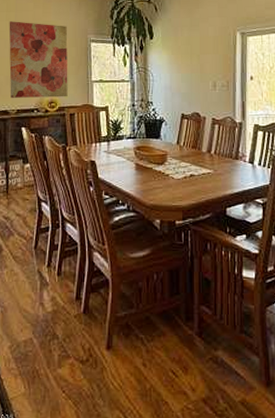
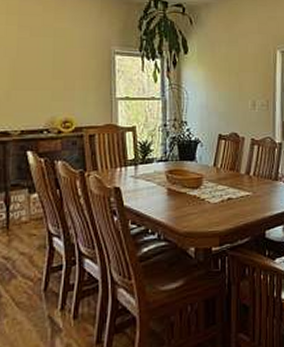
wall art: present [9,21,68,98] -> none [9,26,87,117]

